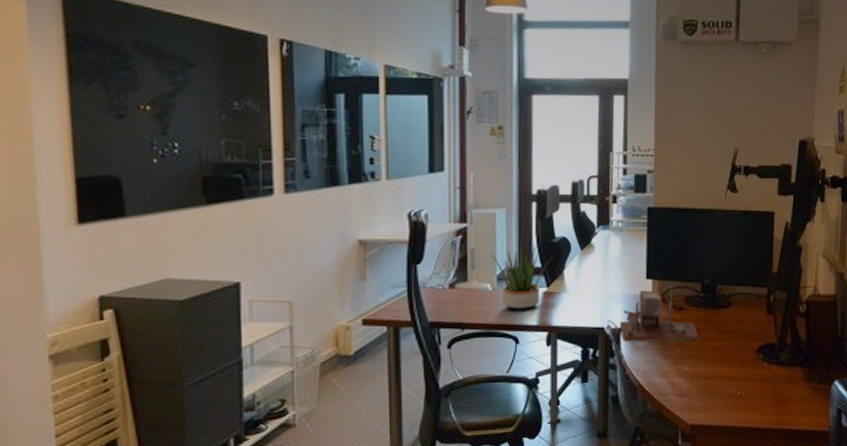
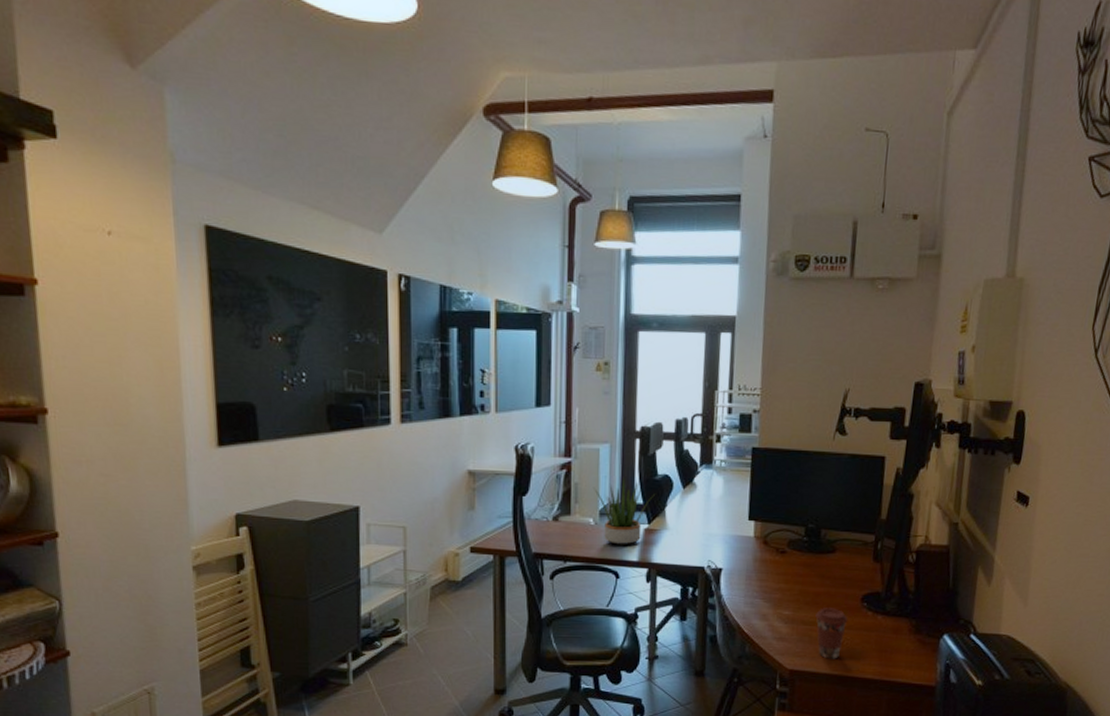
desk organizer: present [619,287,700,342] -> none [719,530,802,586]
coffee cup: none [714,361,745,412] -> present [815,608,848,659]

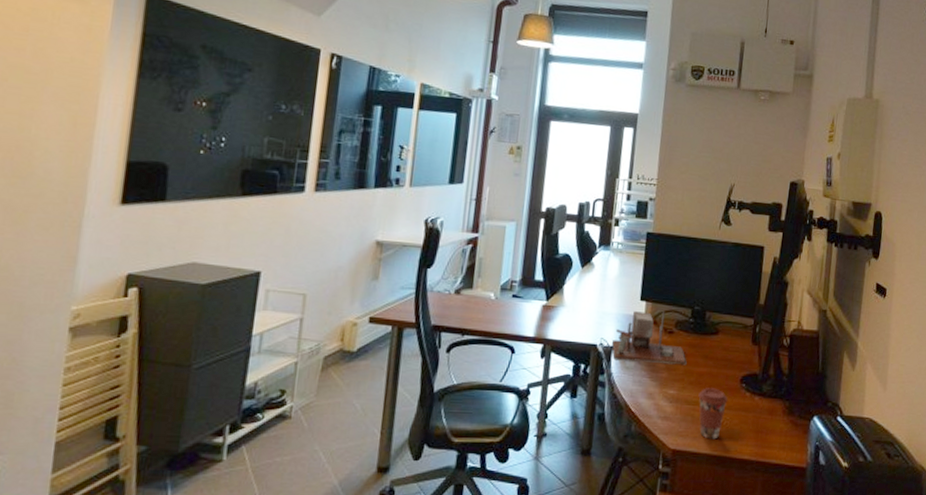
potted plant: present [594,478,655,545] -> none [497,255,555,321]
desk organizer: none [719,530,802,586] -> present [611,310,687,365]

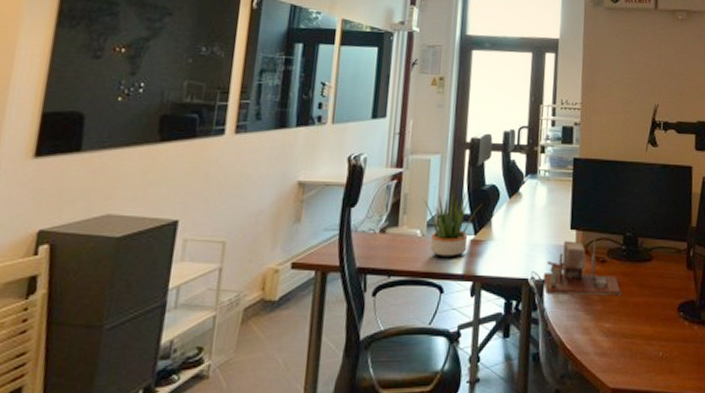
potted plant: none [497,255,555,321] -> present [423,188,482,257]
coffee cup: present [698,388,728,440] -> none [635,319,667,375]

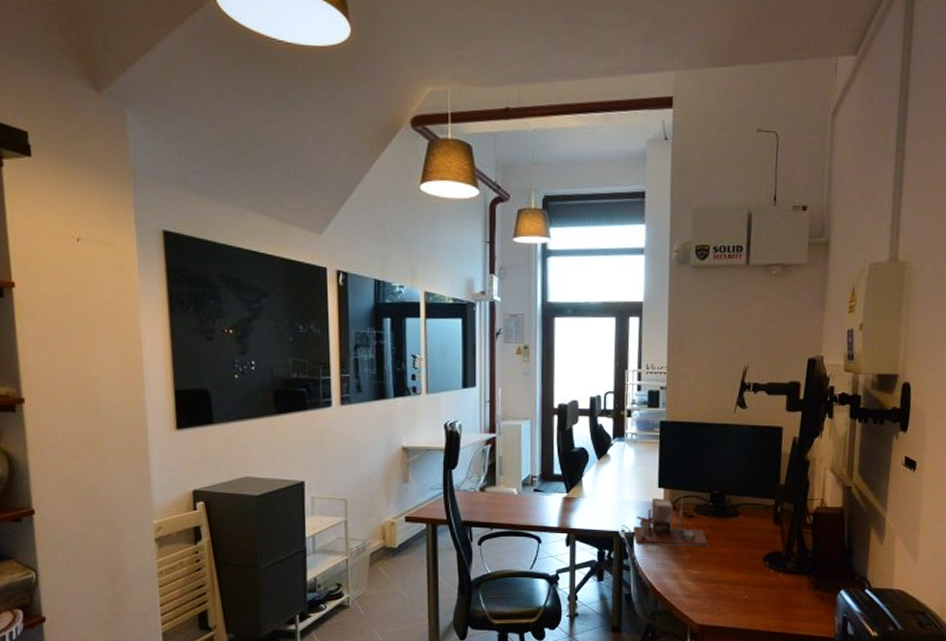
potted plant: present [423,188,482,257] -> none [517,451,572,513]

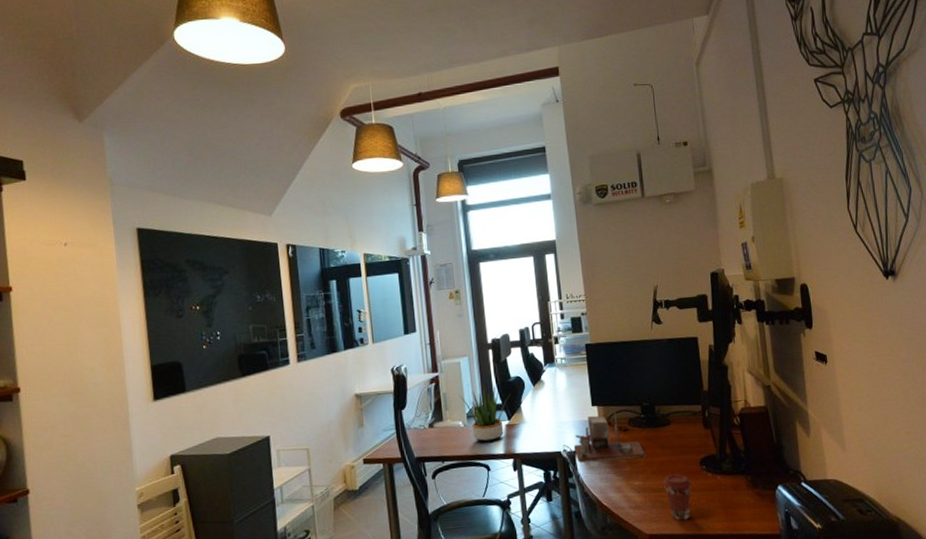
potted plant: none [517,451,572,513] -> present [459,383,511,442]
coffee cup: none [722,567,752,614] -> present [663,473,692,521]

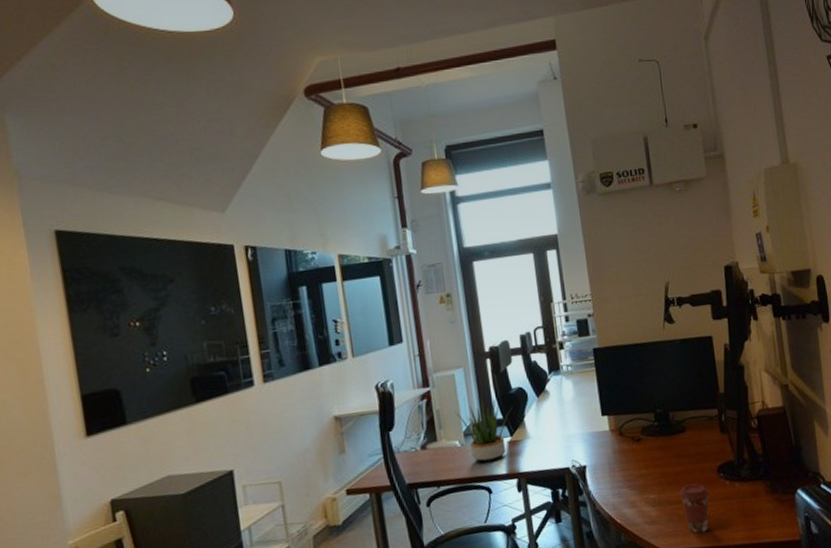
desk organizer: present [573,411,646,462] -> none [583,420,661,478]

